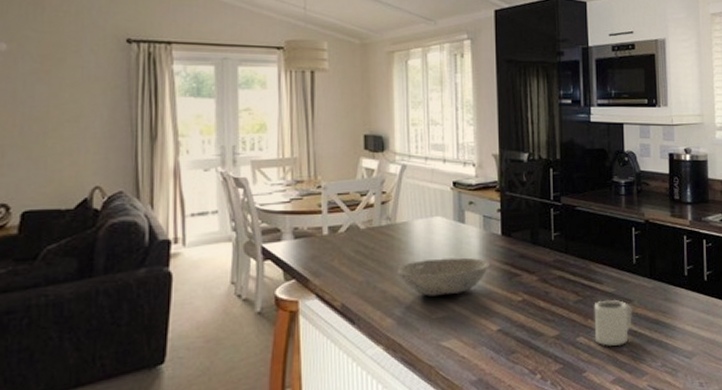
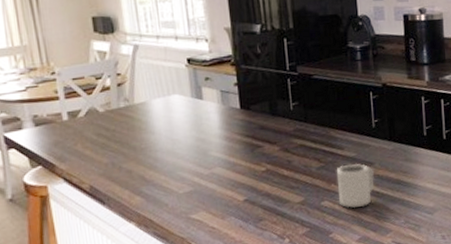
bowl: present [397,257,490,296] -> none [140,133,231,173]

